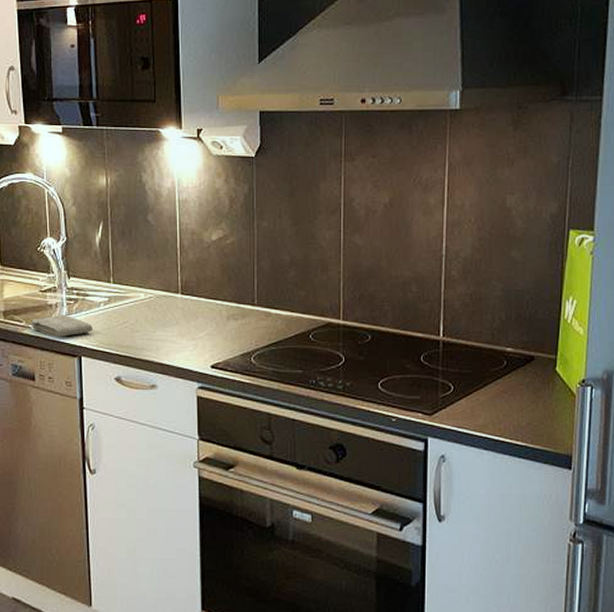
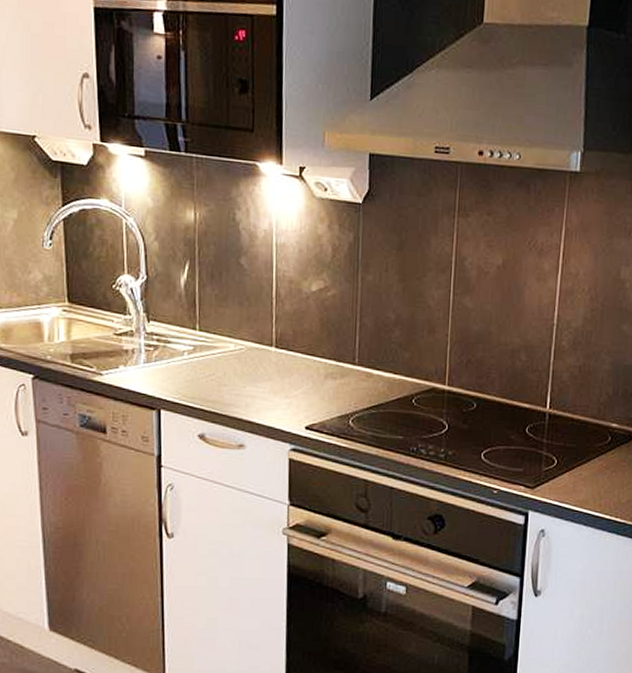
washcloth: present [31,314,93,338] -> none [103,361,174,388]

